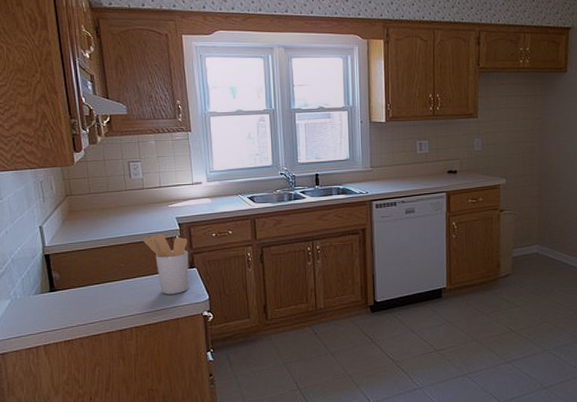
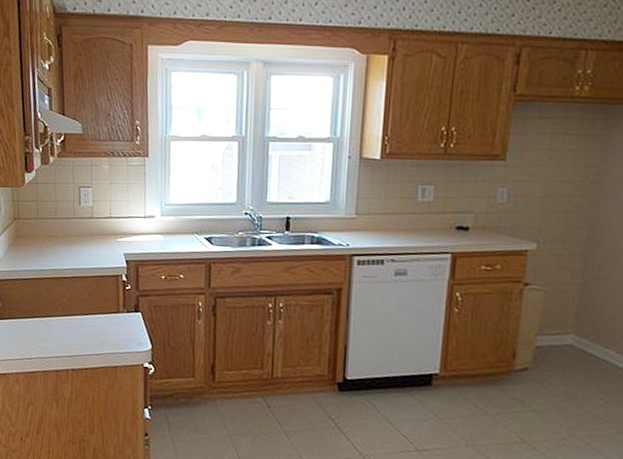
utensil holder: present [142,234,189,294] -> none [86,270,134,339]

